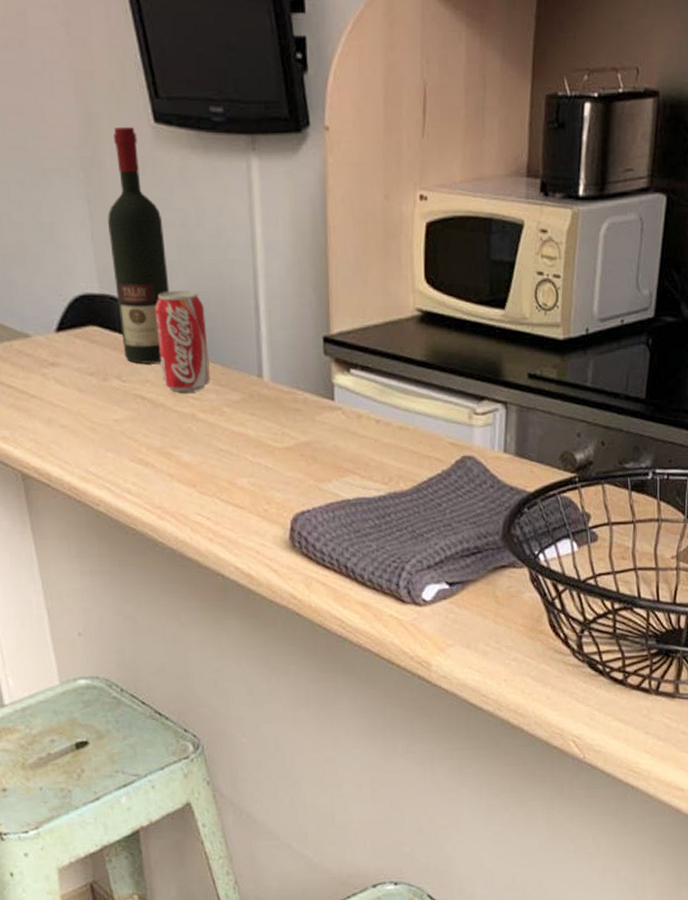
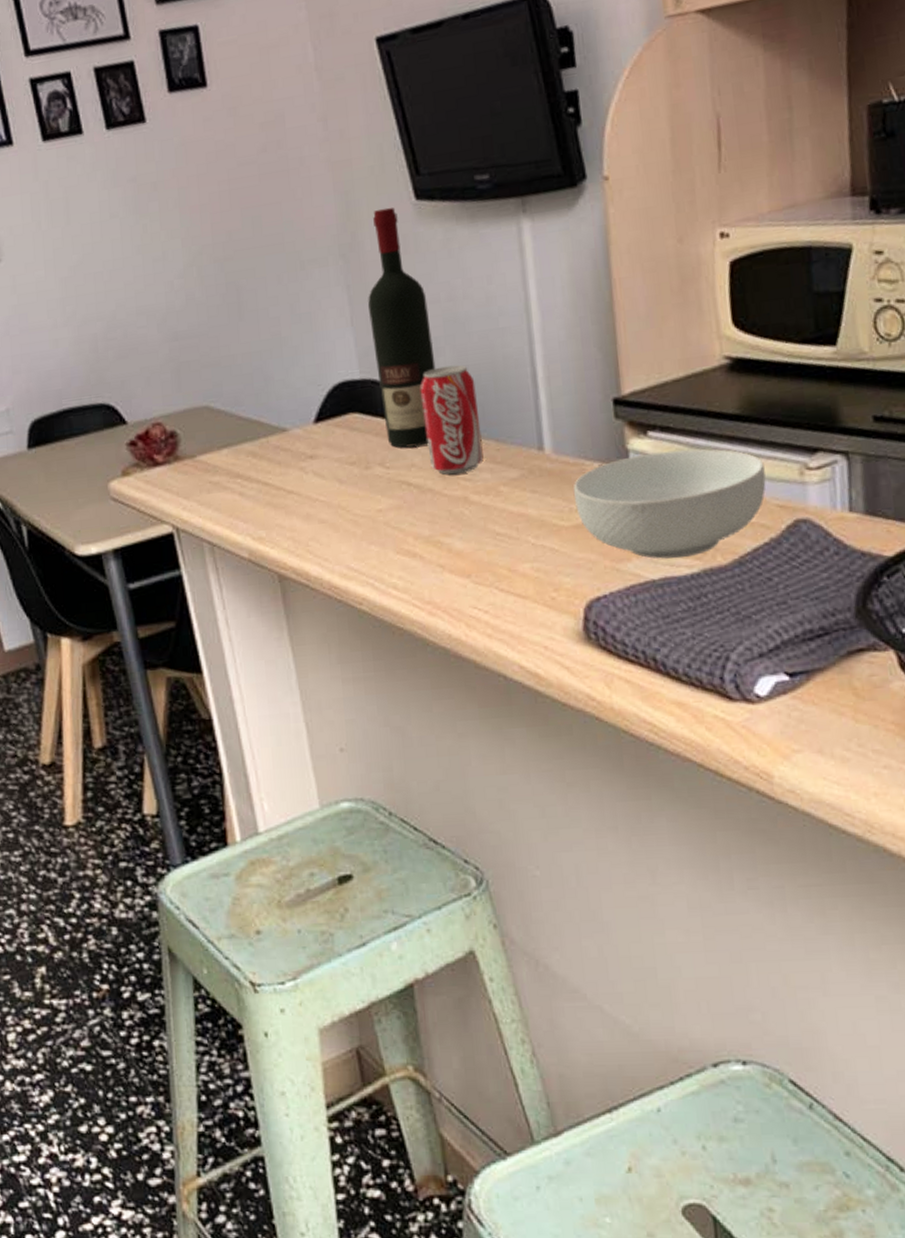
cereal bowl: none [286,388,442,483] -> present [573,448,766,559]

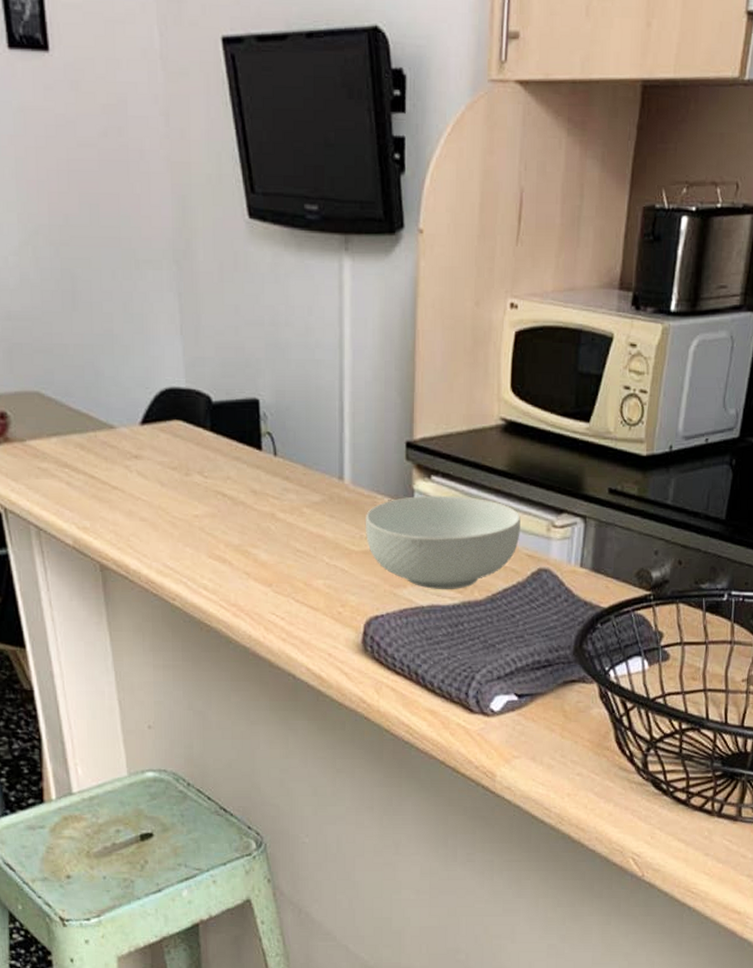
wine bottle: present [367,207,436,448] -> none [197,220,256,461]
beverage can: present [420,365,484,475] -> none [240,388,291,492]

